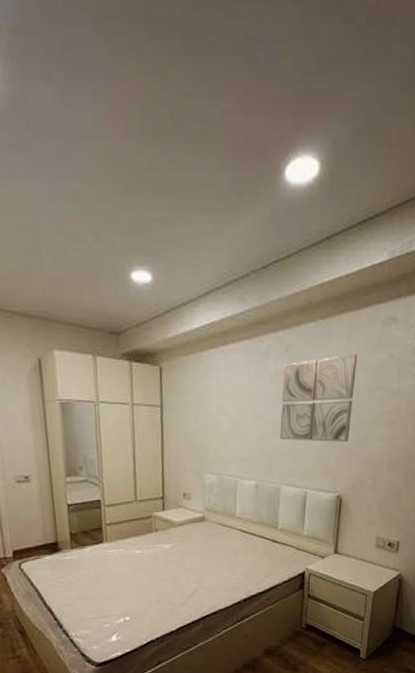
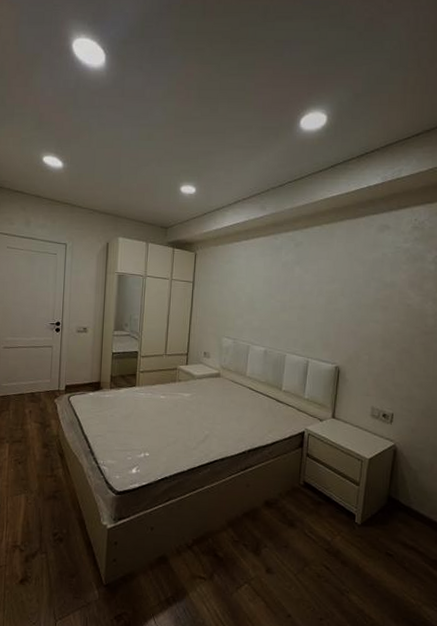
wall art: present [280,353,358,443] -> none [287,251,356,322]

